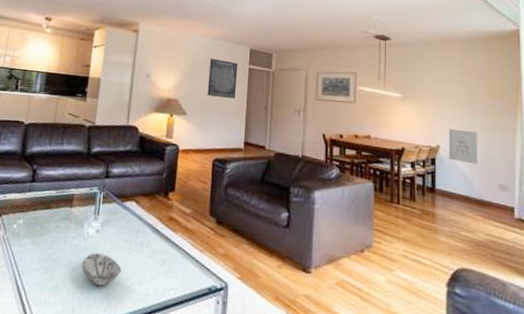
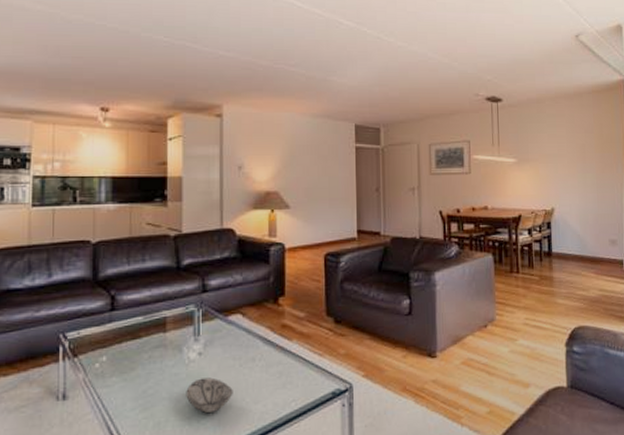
wall art: present [207,58,238,98] -> none [310,139,344,183]
wall art: present [448,128,478,165] -> none [561,189,590,223]

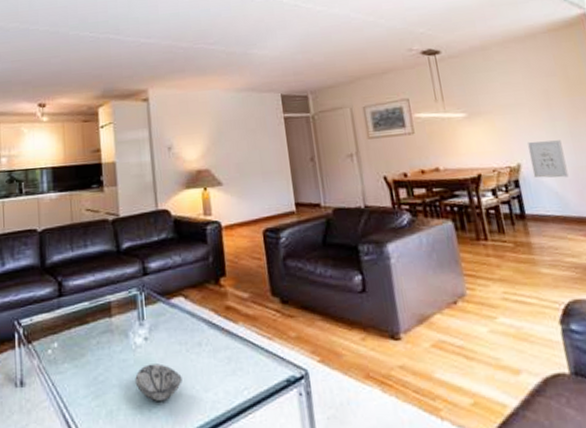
wall art: none [561,189,590,223] -> present [526,140,569,179]

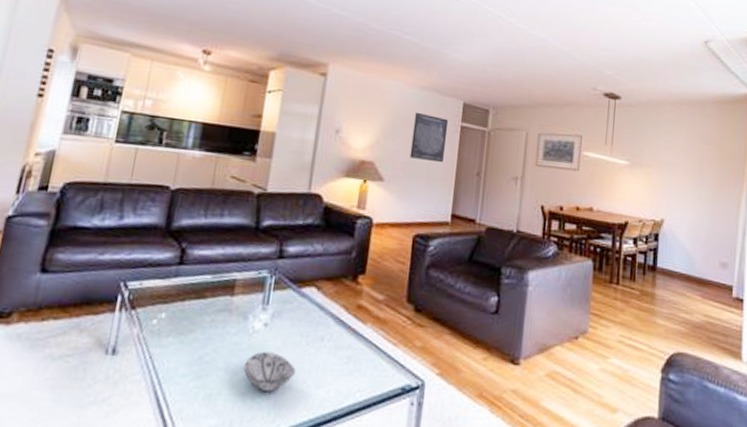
wall art: none [237,113,275,158] -> present [409,112,449,162]
wall art: present [526,140,569,179] -> none [672,200,703,240]

